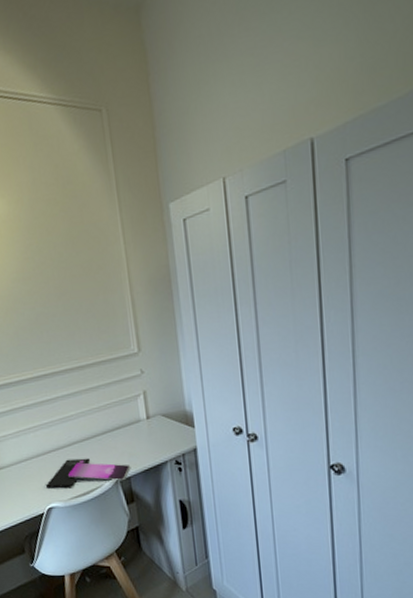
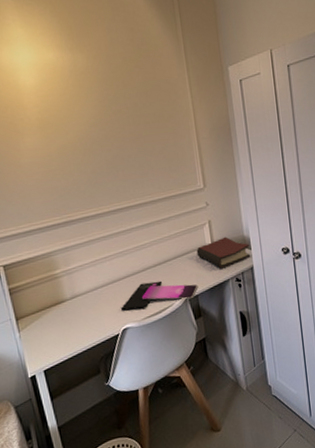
hardback book: none [129,410,194,448] -> present [196,236,251,269]

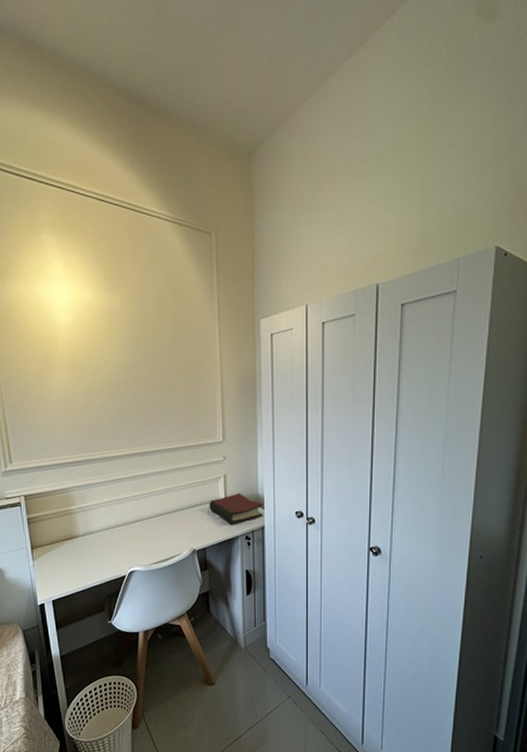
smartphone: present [121,280,197,311] -> none [130,529,206,554]

